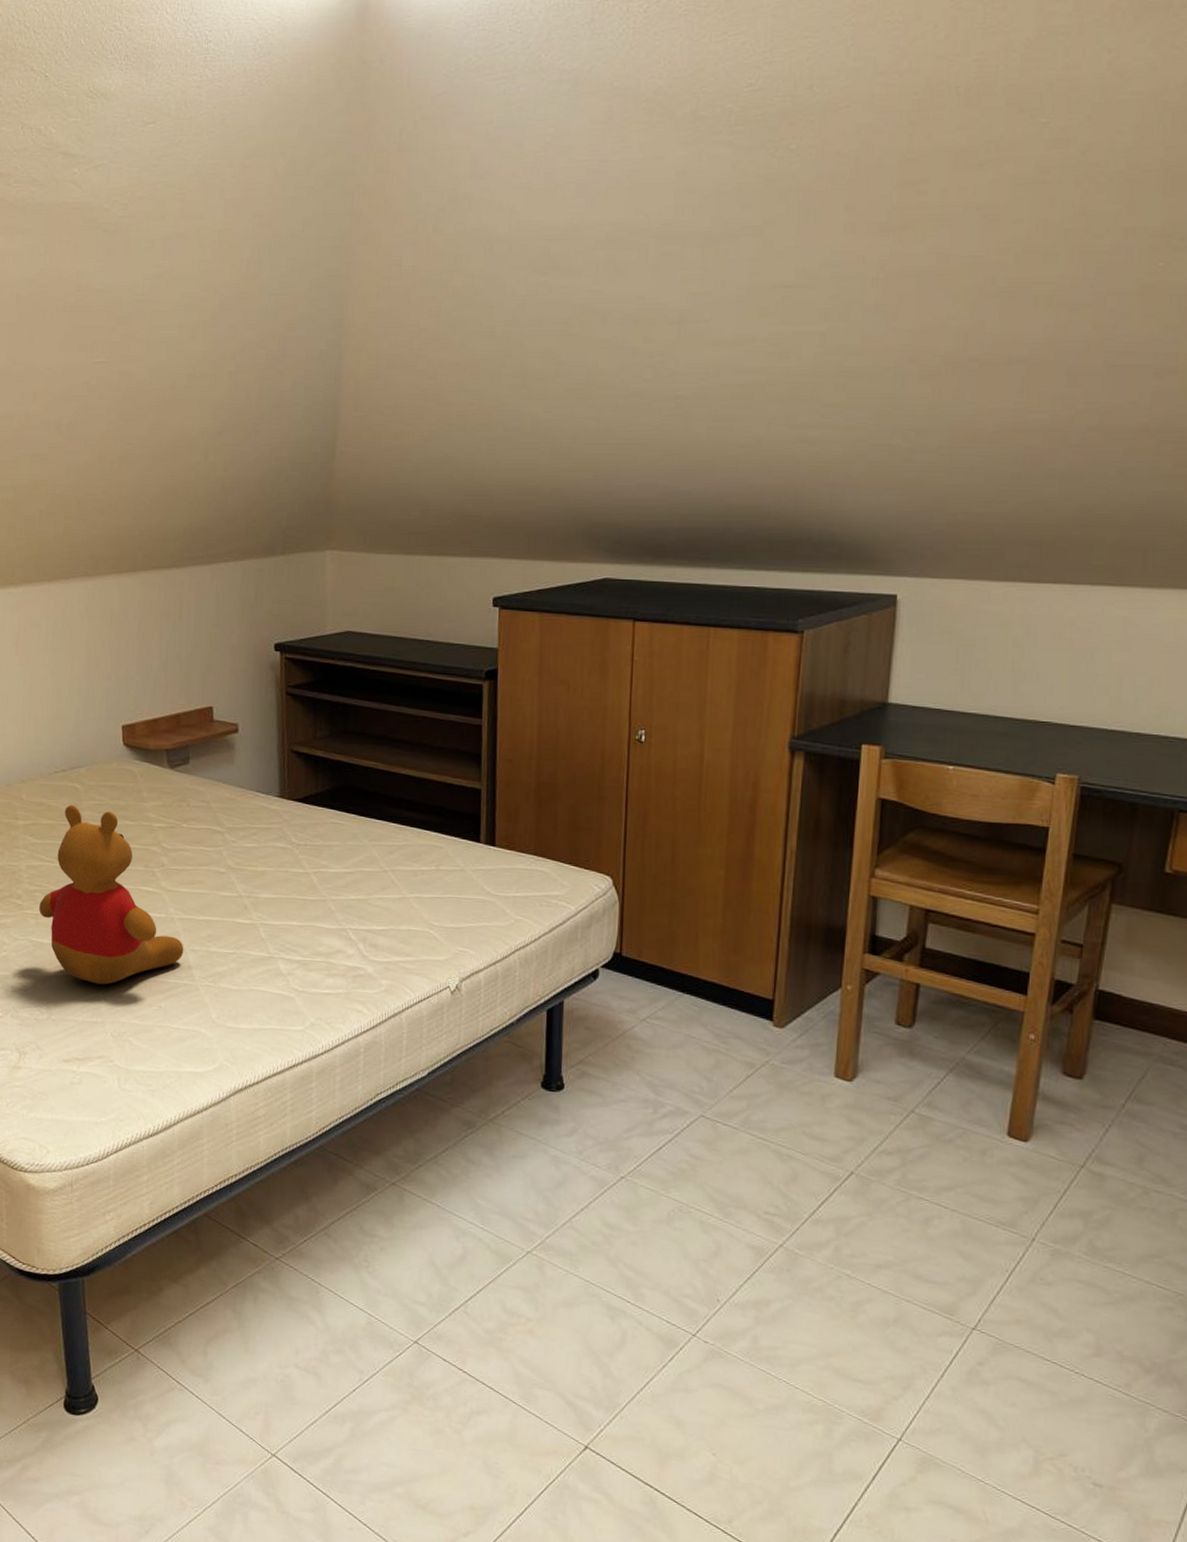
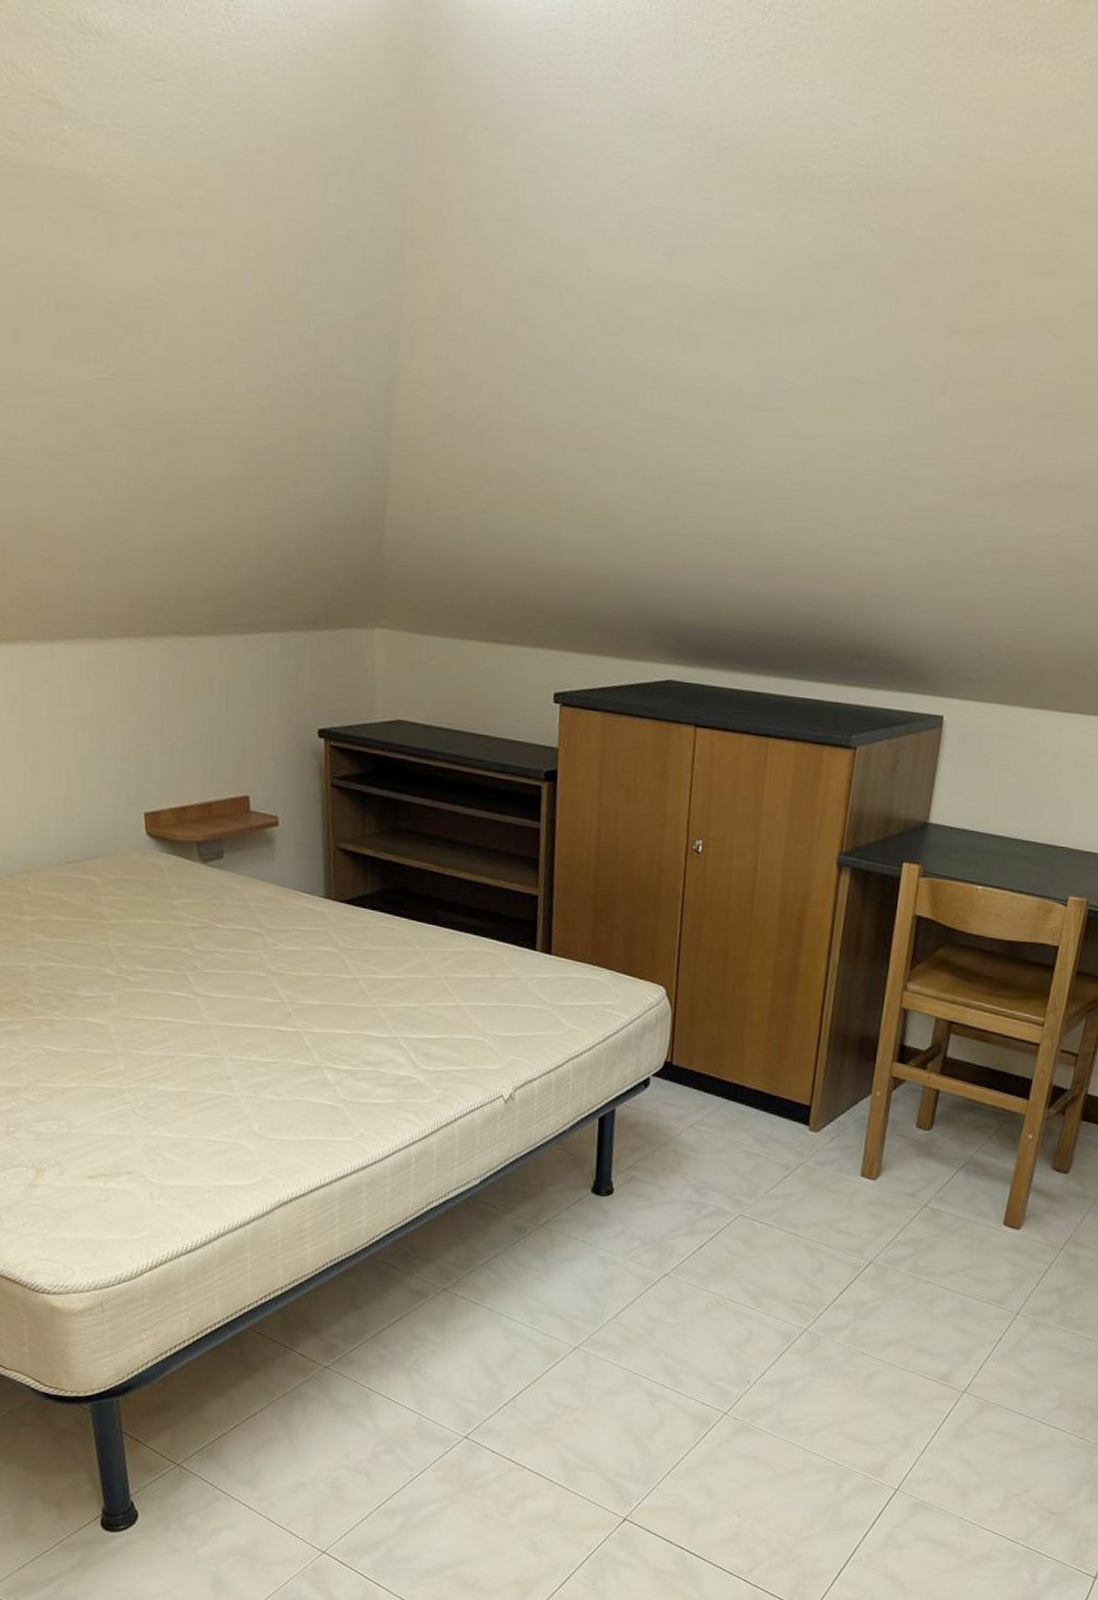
teddy bear: present [39,804,184,985] -> none [53,899,222,1097]

